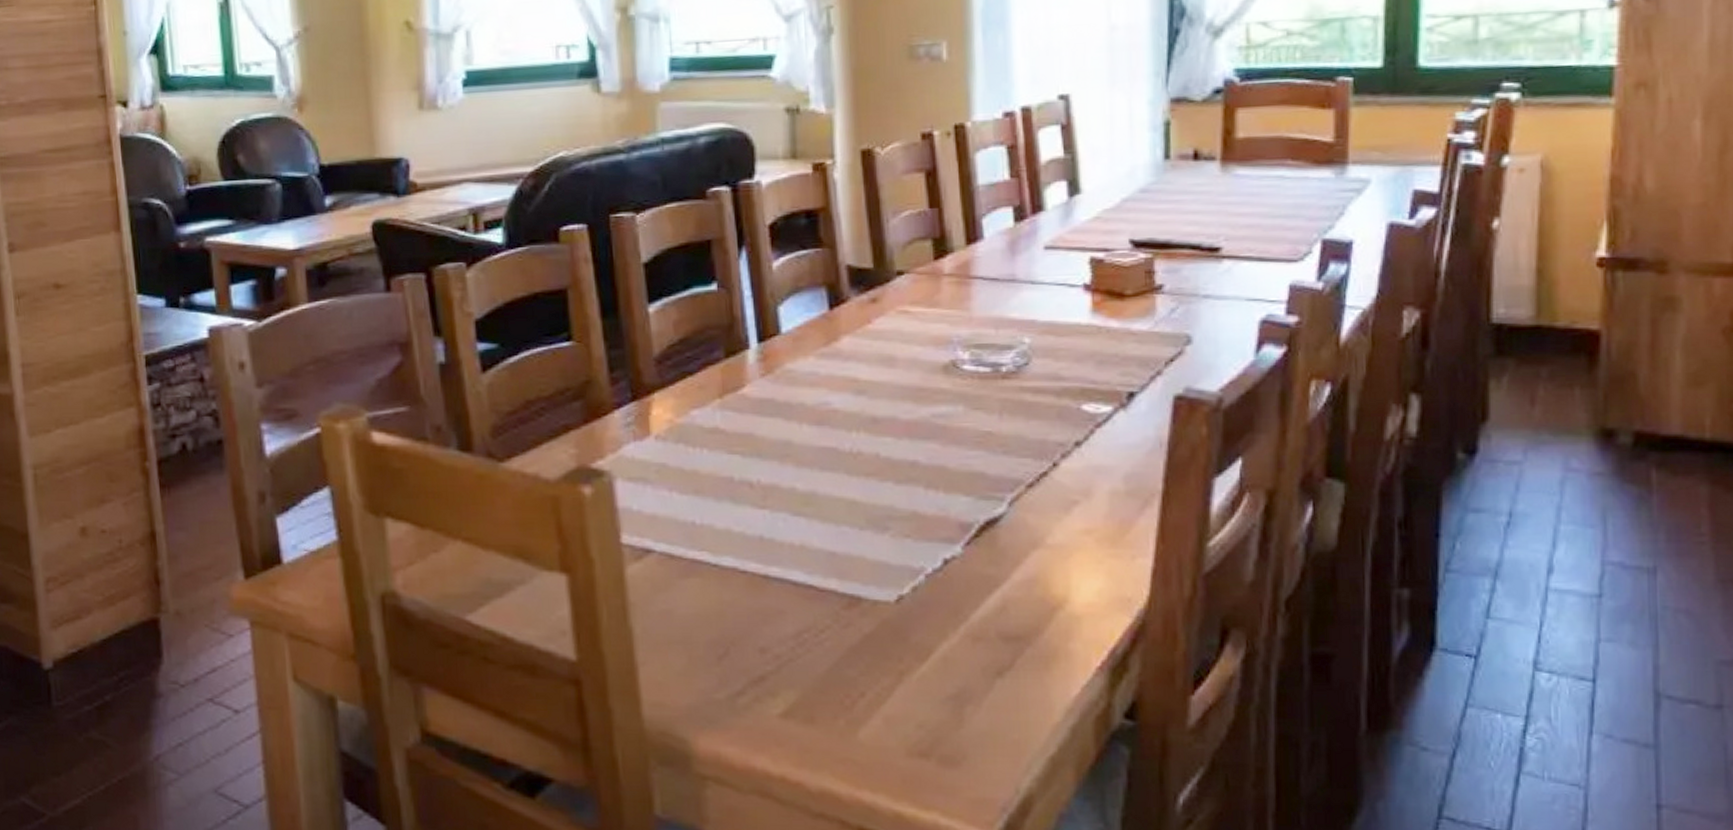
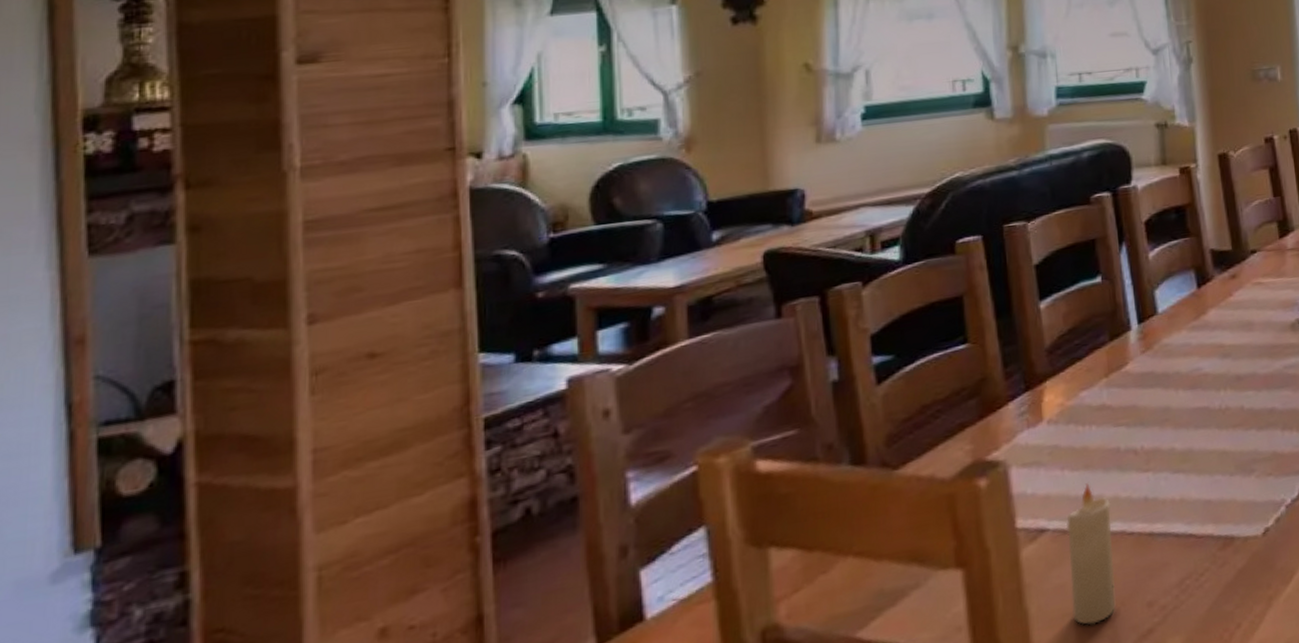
candle: none [673,510,725,658] -> present [1066,483,1116,625]

